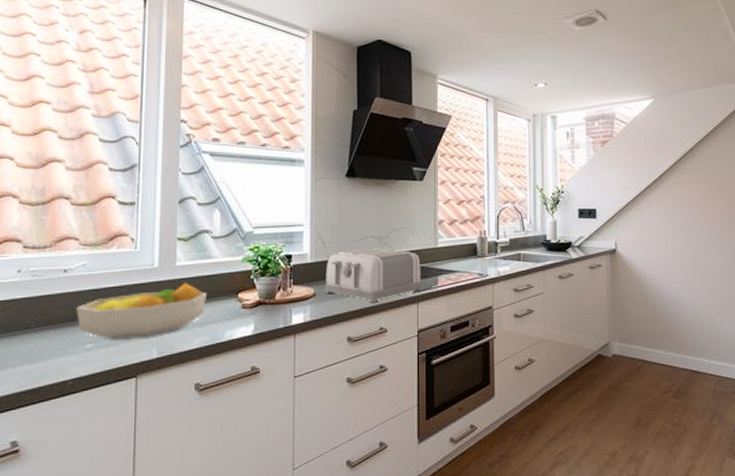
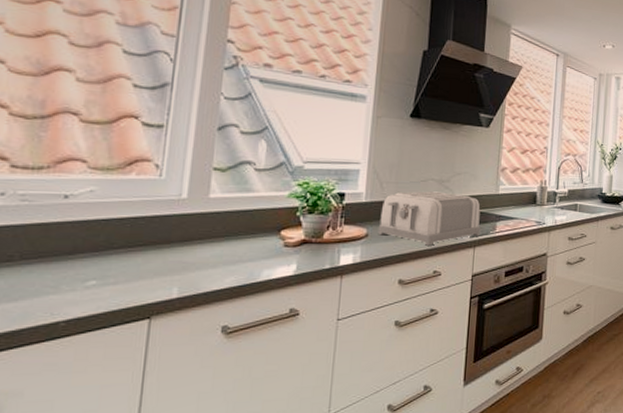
fruit bowl: present [76,283,208,340] -> none [77,216,245,277]

